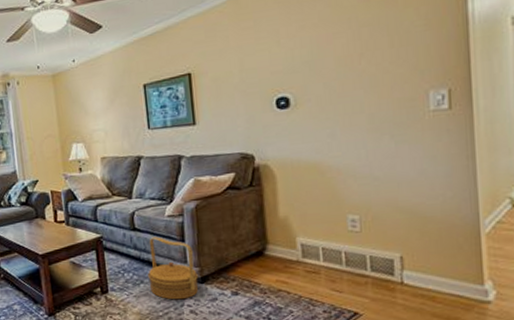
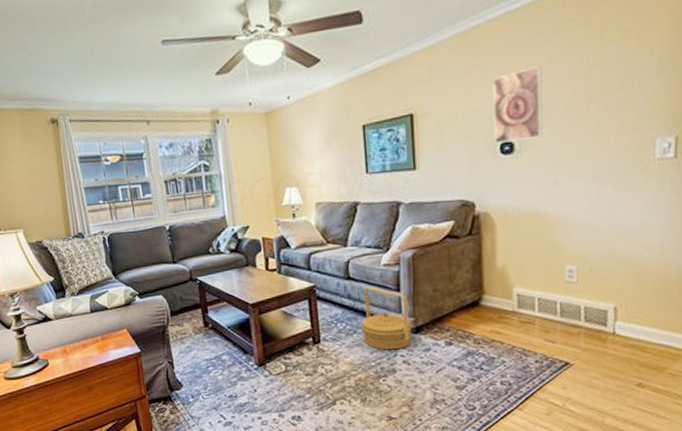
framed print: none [266,26,317,99] -> present [493,66,543,144]

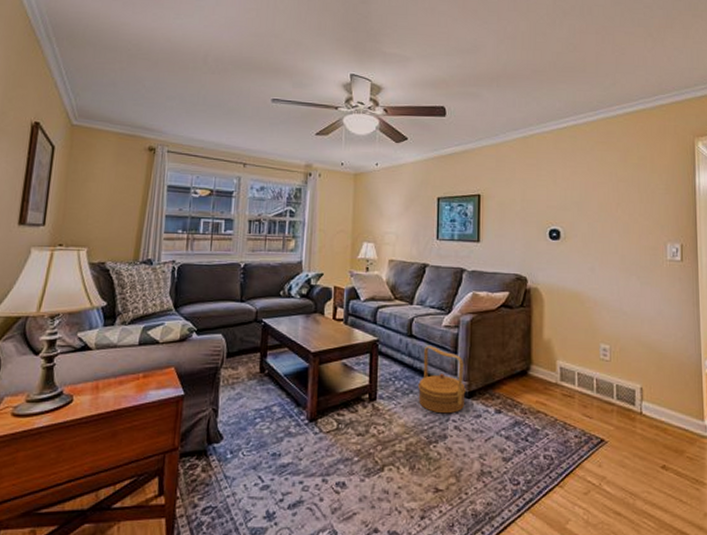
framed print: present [493,66,543,144] -> none [545,173,582,230]

